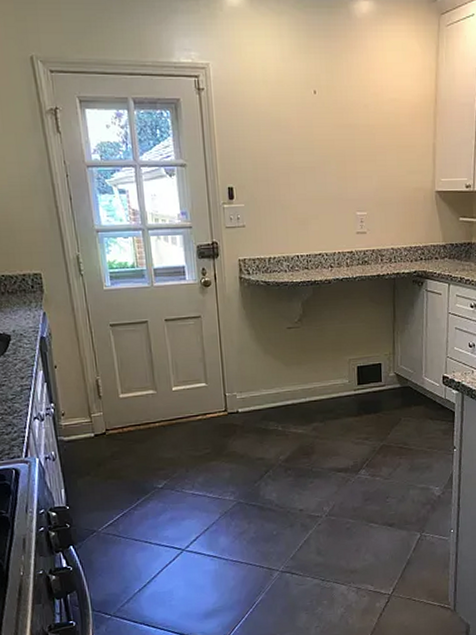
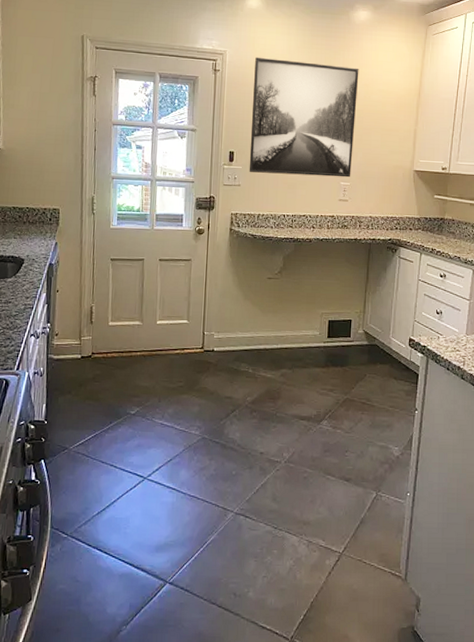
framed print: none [244,68,368,210] -> present [249,57,359,178]

